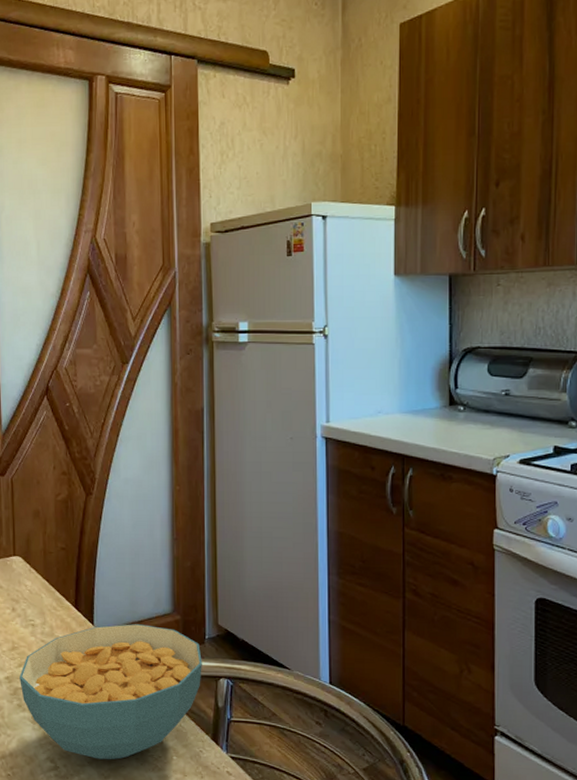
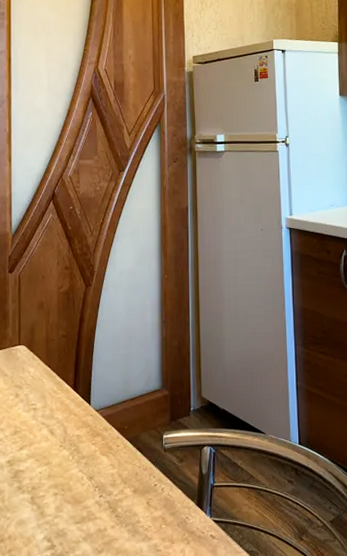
cereal bowl: present [19,624,202,760] -> none [20,401,188,535]

